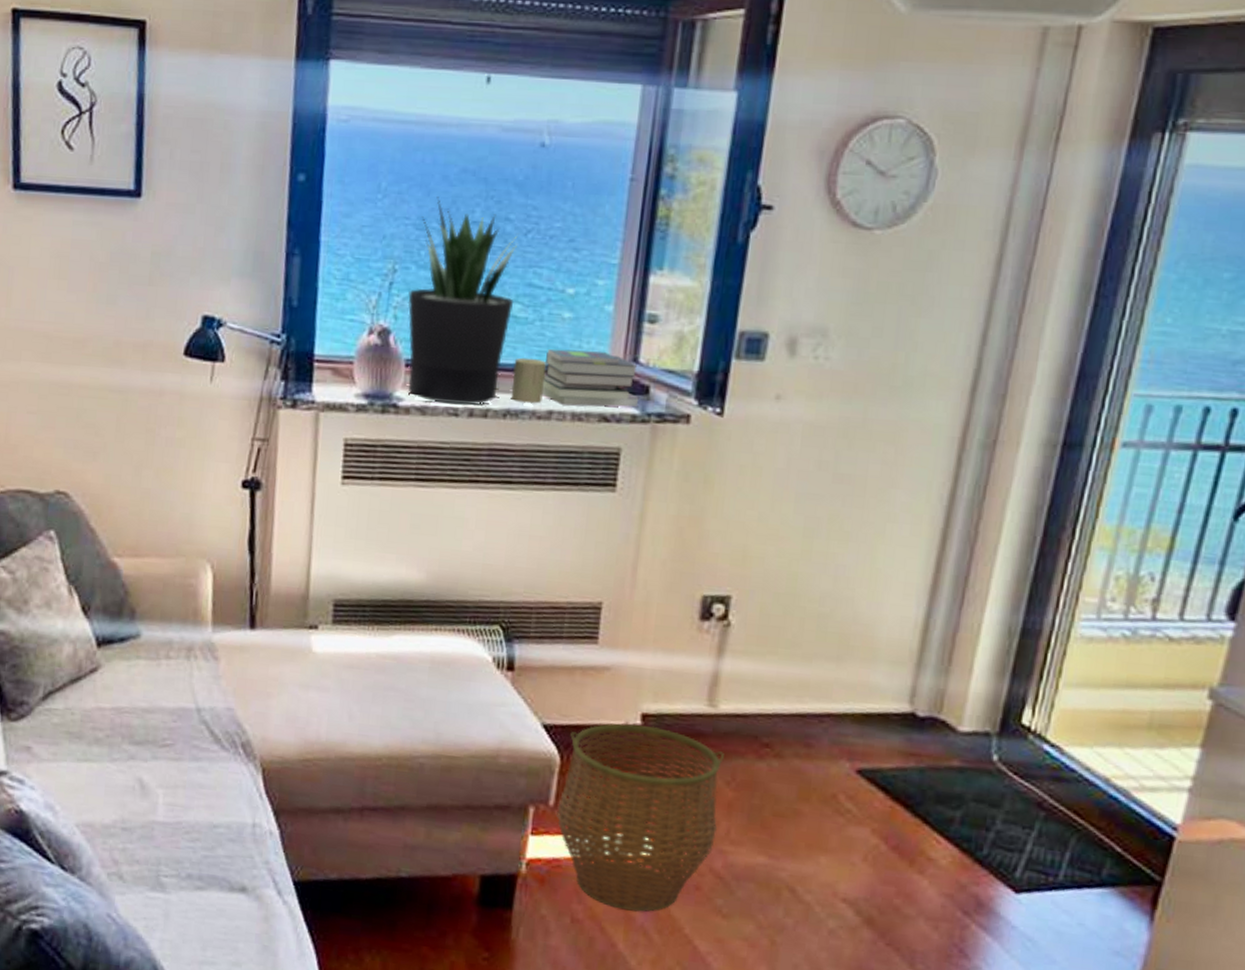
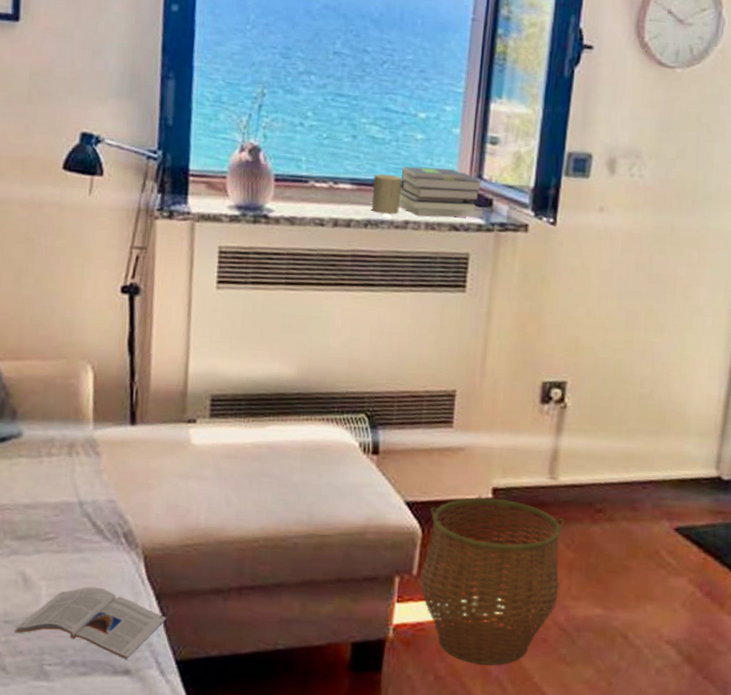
magazine: none [132,797,285,876] -> present [15,586,167,659]
planter: present [408,197,518,406] -> none [276,29,375,217]

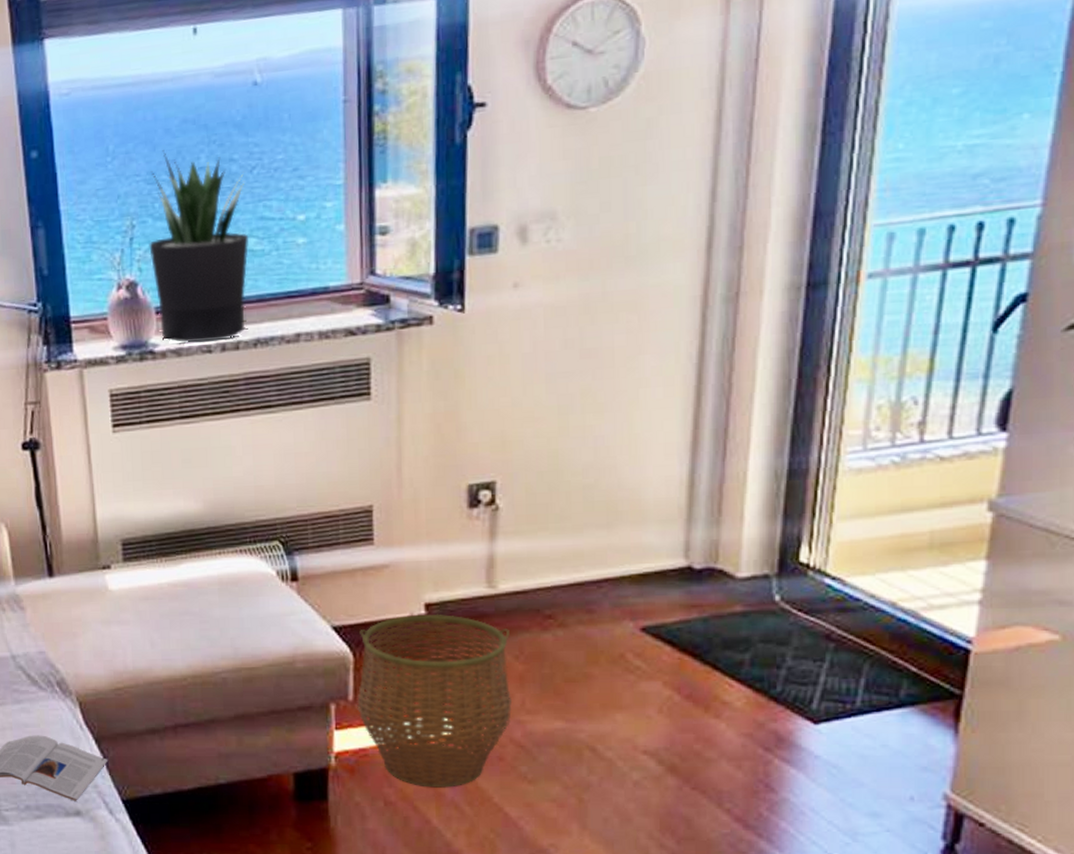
planter: none [276,29,375,217] -> present [149,150,248,344]
candle: present [371,173,403,215] -> none [257,286,289,331]
books: present [398,166,484,219] -> none [287,270,381,327]

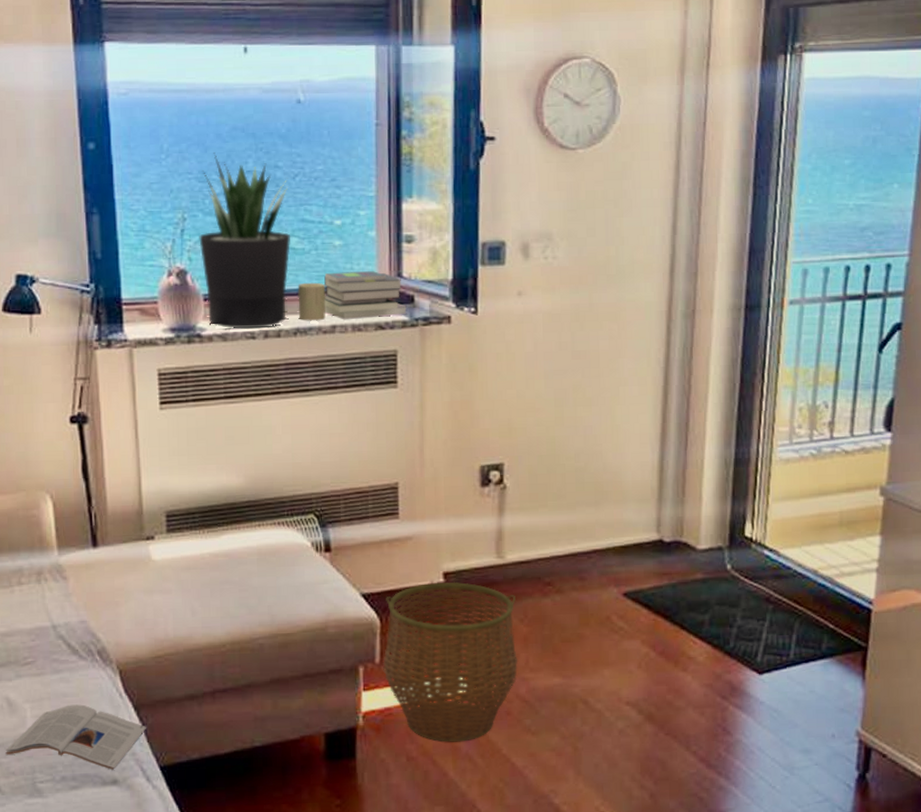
candle: none [257,286,289,331] -> present [297,282,326,321]
books: none [287,270,381,327] -> present [324,271,407,320]

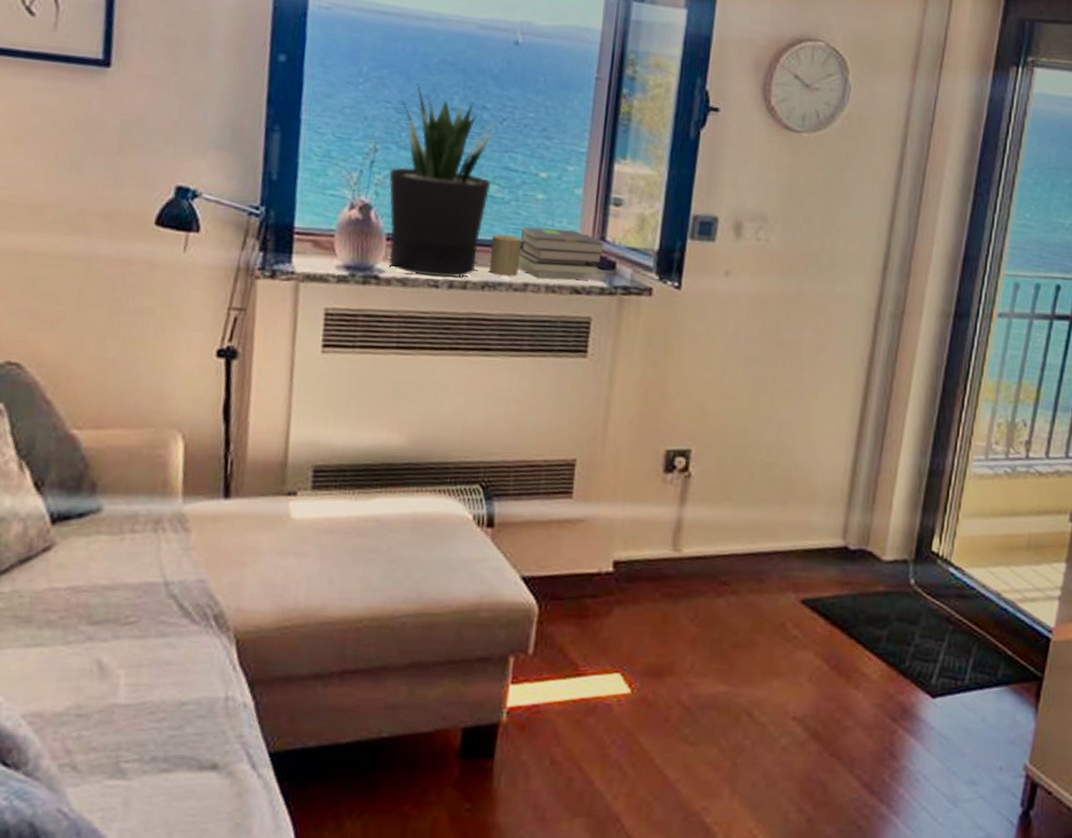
magazine: present [5,704,147,770] -> none [88,674,260,753]
basket: present [383,581,518,742] -> none [536,570,688,748]

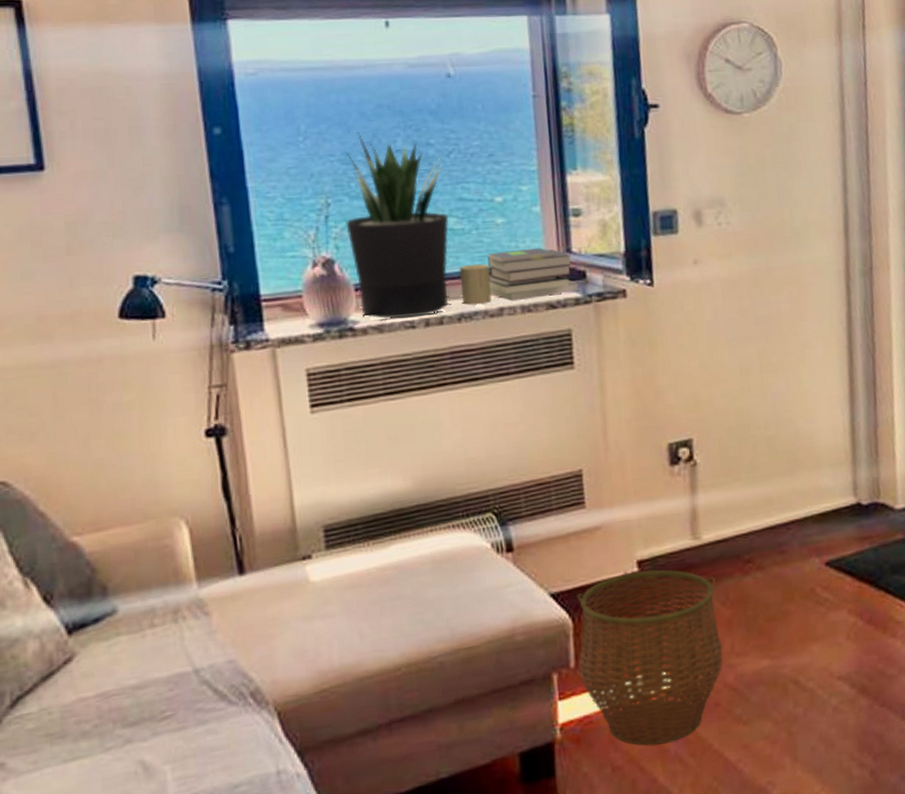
basket: none [536,570,688,748] -> present [577,569,723,745]

